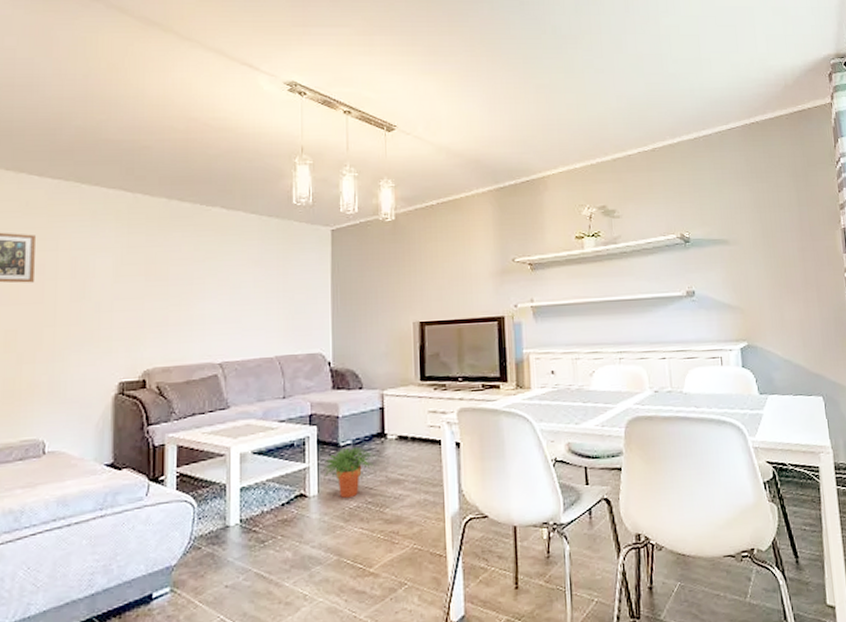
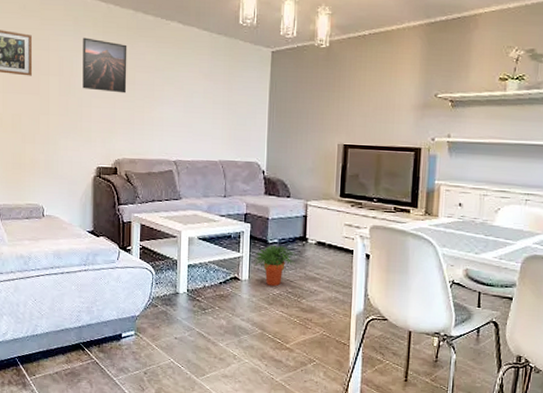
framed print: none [101,232,159,292] -> present [83,37,127,94]

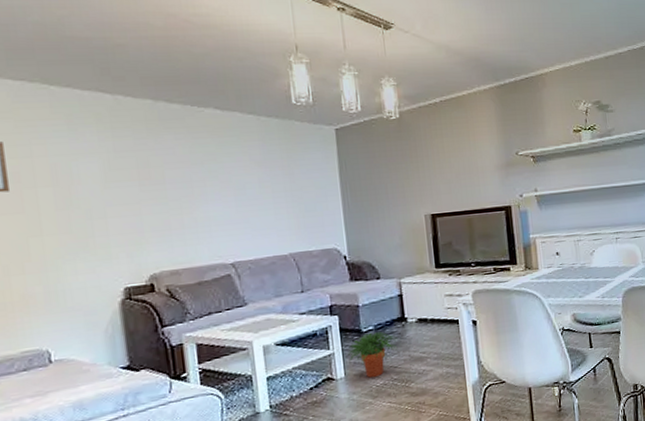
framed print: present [83,37,127,94] -> none [83,137,155,198]

